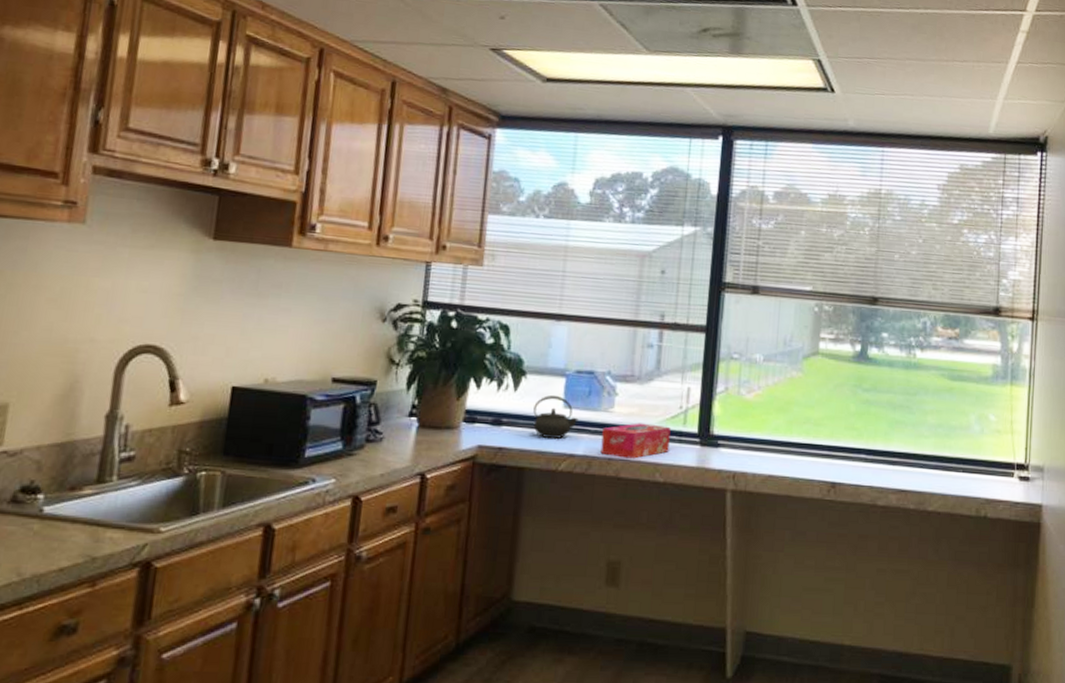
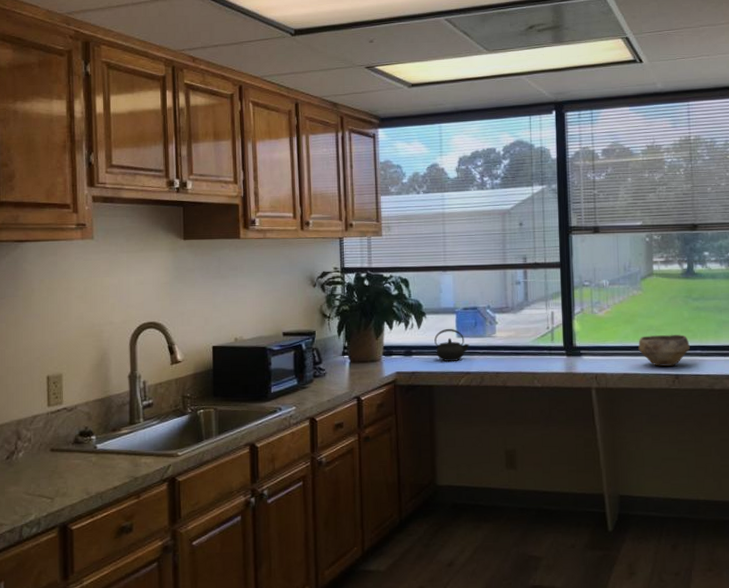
tissue box: present [600,423,671,459] -> none [489,343,543,371]
bowl: none [790,429,853,471] -> present [638,335,690,366]

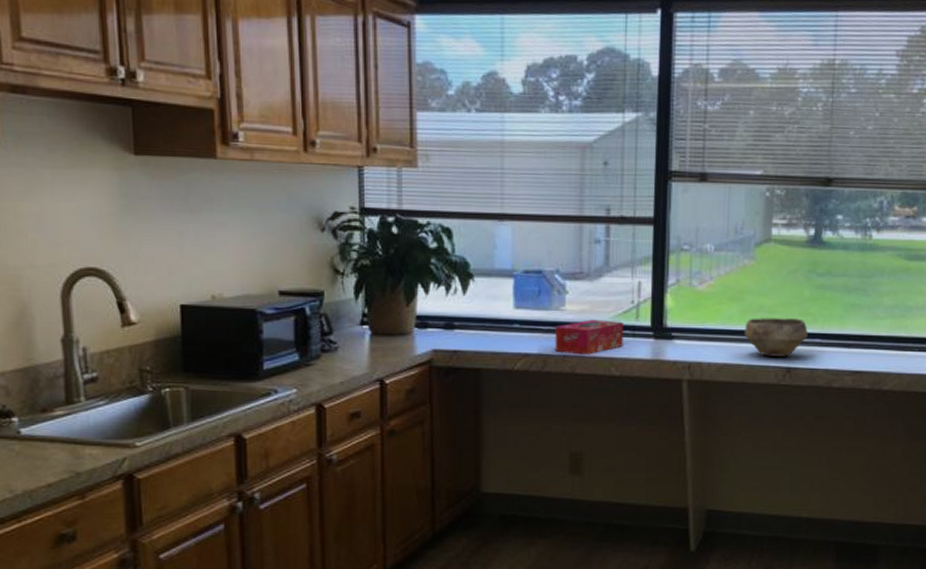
kettle: present [434,328,470,361] -> none [484,296,530,339]
tissue box: none [489,343,543,371] -> present [555,319,624,355]

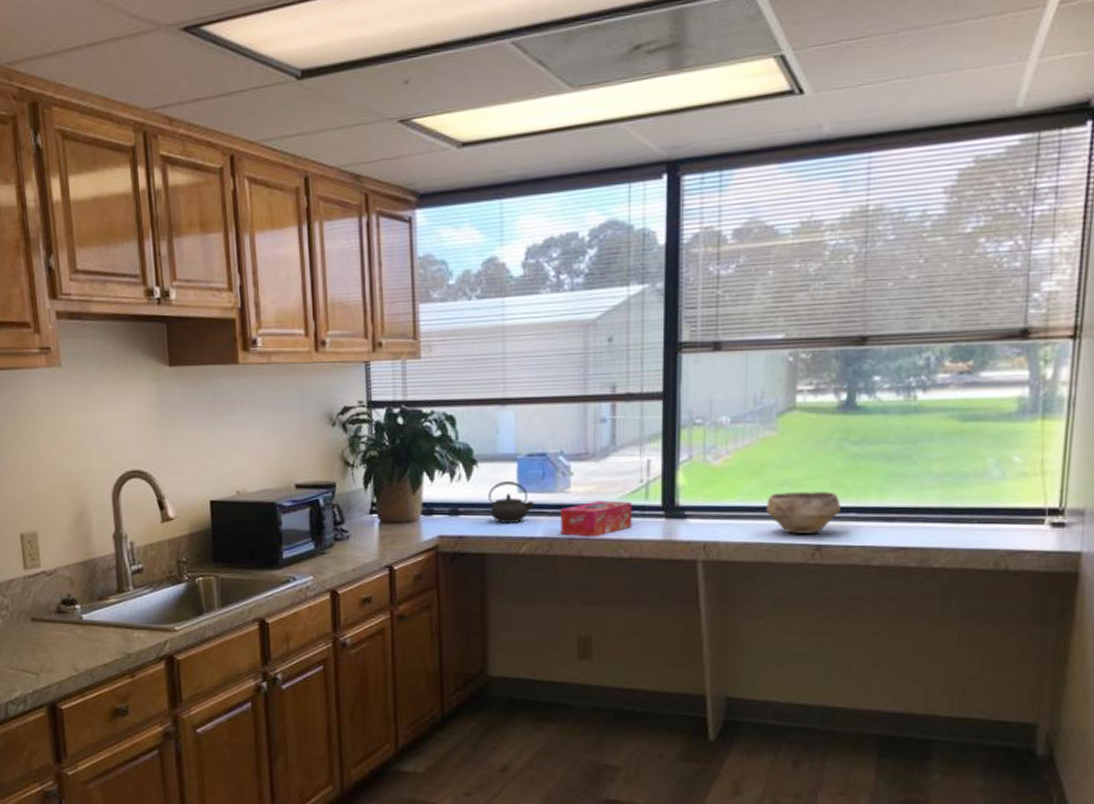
kettle: none [484,296,530,339] -> present [488,480,535,523]

